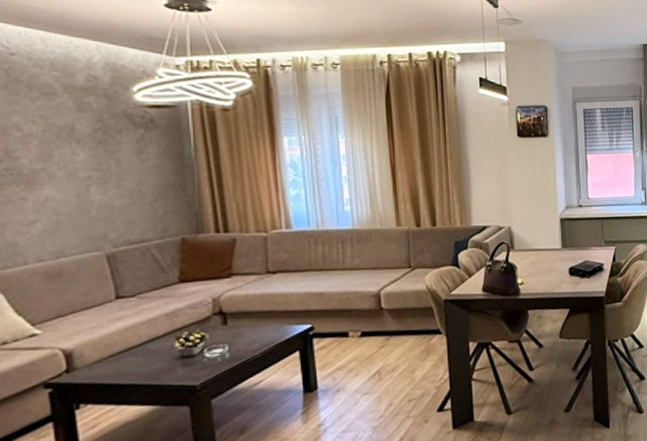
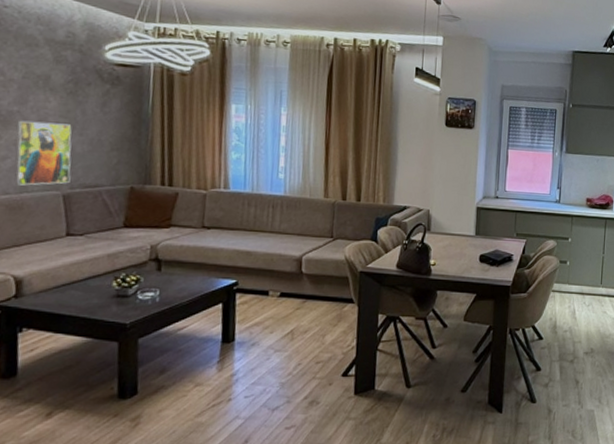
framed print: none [43,177,112,250] -> present [14,120,72,186]

